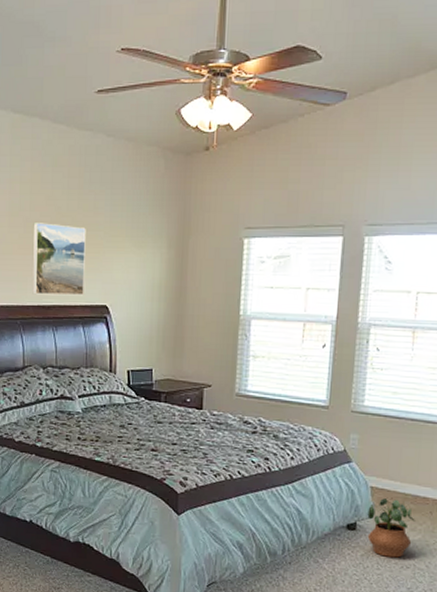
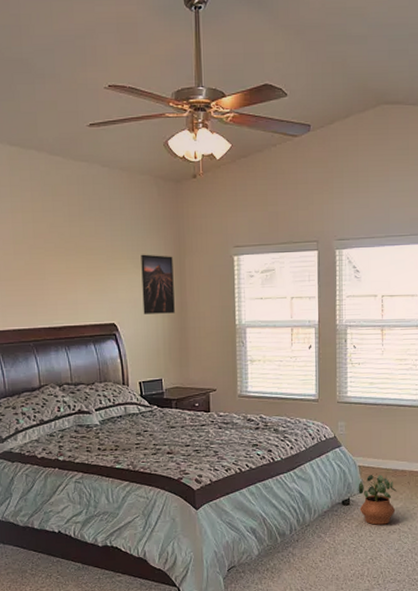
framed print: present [32,223,86,296] -> none [38,249,92,318]
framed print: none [138,232,175,299] -> present [141,254,175,314]

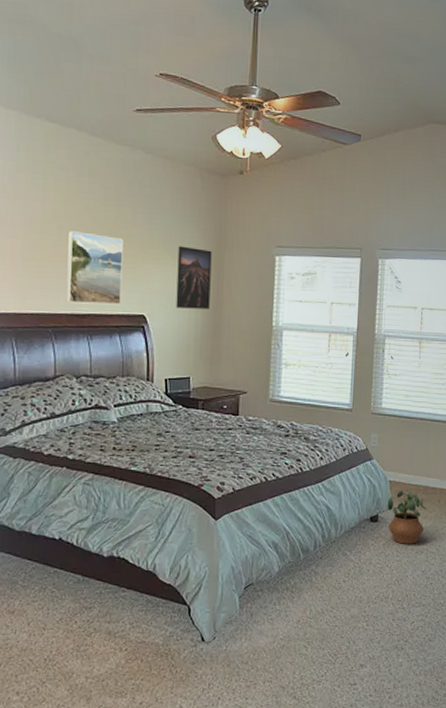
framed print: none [38,249,92,318] -> present [66,231,124,305]

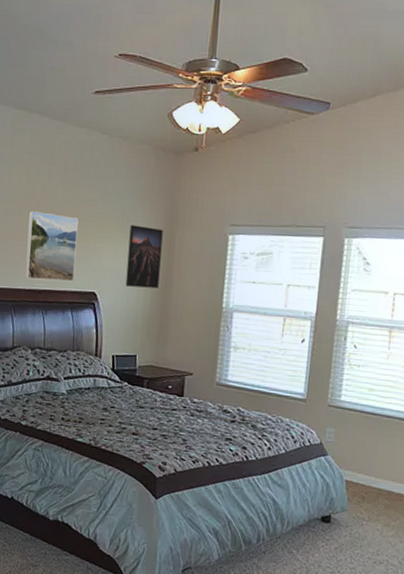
potted plant: present [387,491,427,544] -> none [341,493,389,553]

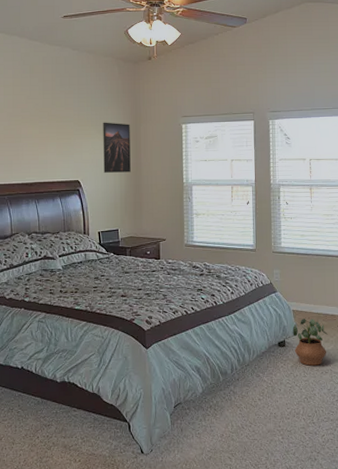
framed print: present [25,211,79,282] -> none [16,117,60,175]
potted plant: none [341,493,389,553] -> present [292,318,328,366]

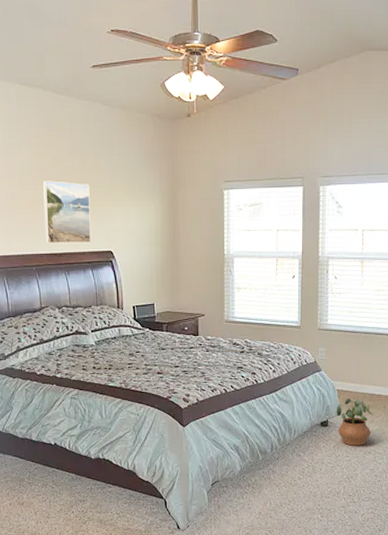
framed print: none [16,117,60,175] -> present [42,181,91,244]
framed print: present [103,122,131,173] -> none [137,187,168,243]

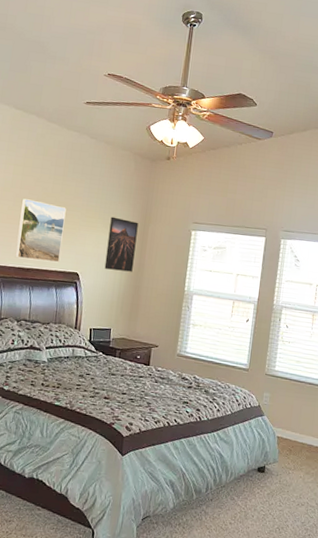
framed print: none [137,187,168,243] -> present [104,216,139,272]
potted plant: present [336,398,373,446] -> none [273,446,310,497]

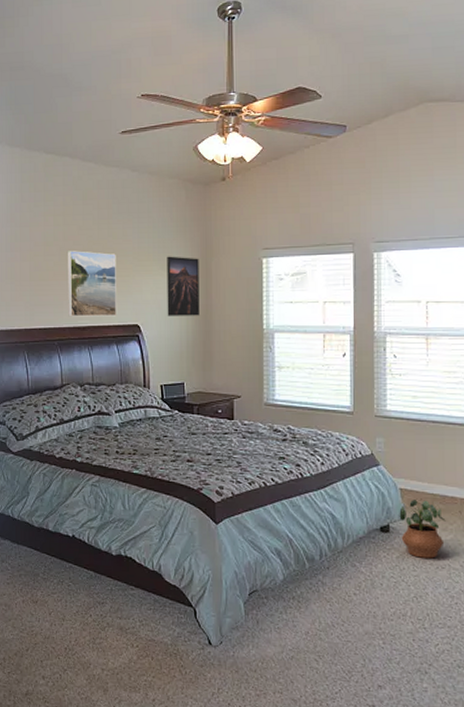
potted plant: none [273,446,310,497] -> present [399,500,446,559]

